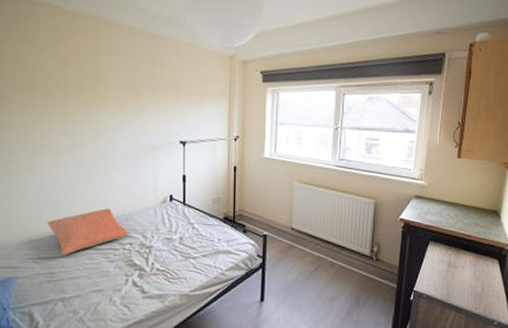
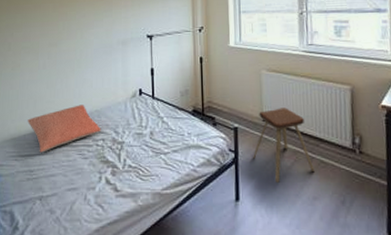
music stool: none [280,218,335,285] -> present [253,108,315,183]

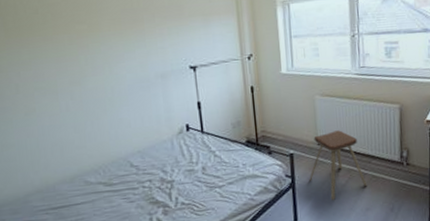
pillow: present [27,105,101,153] -> none [55,146,147,202]

